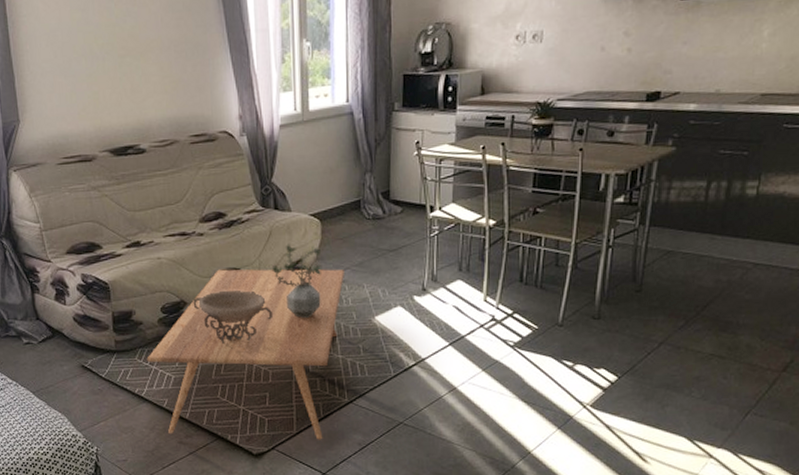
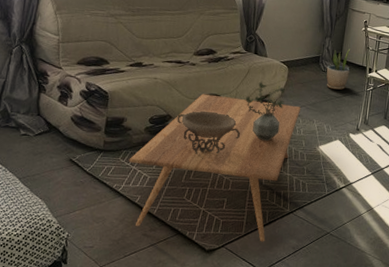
potted plant: none [371,184,404,241] -> present [326,49,350,90]

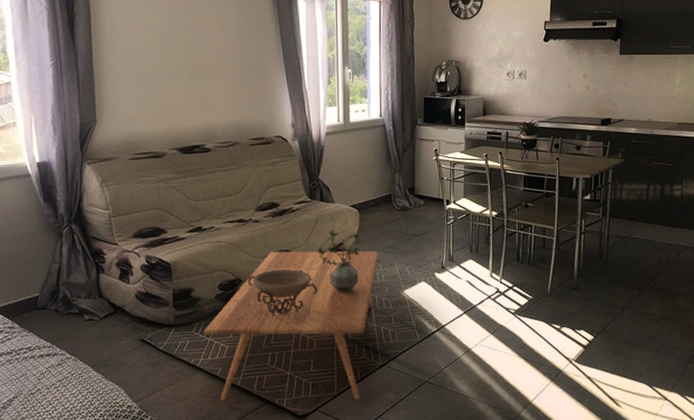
potted plant: present [326,49,350,90] -> none [400,183,426,228]

